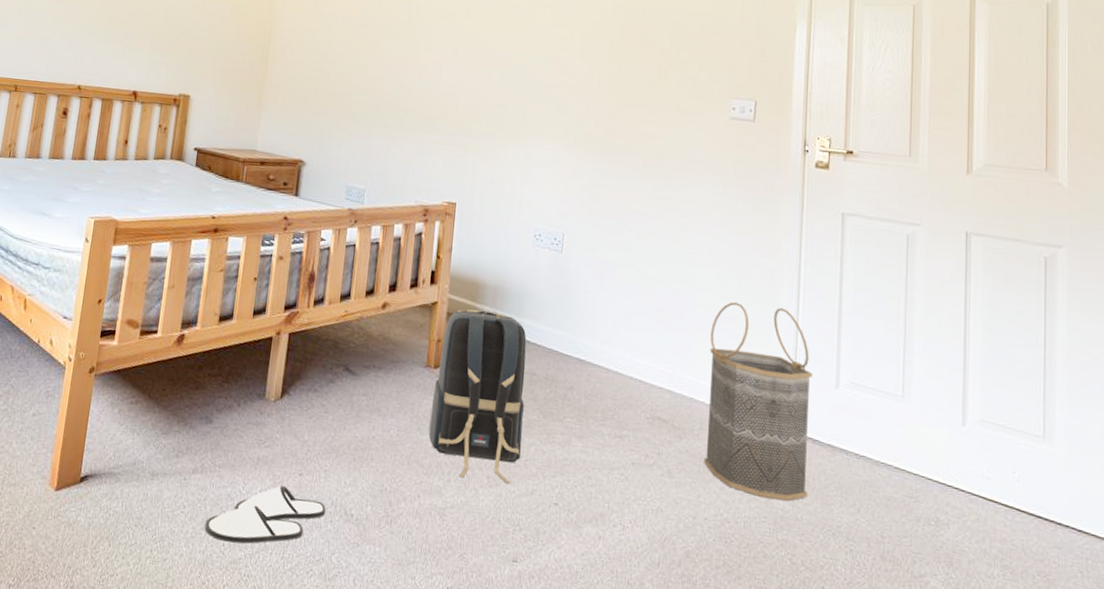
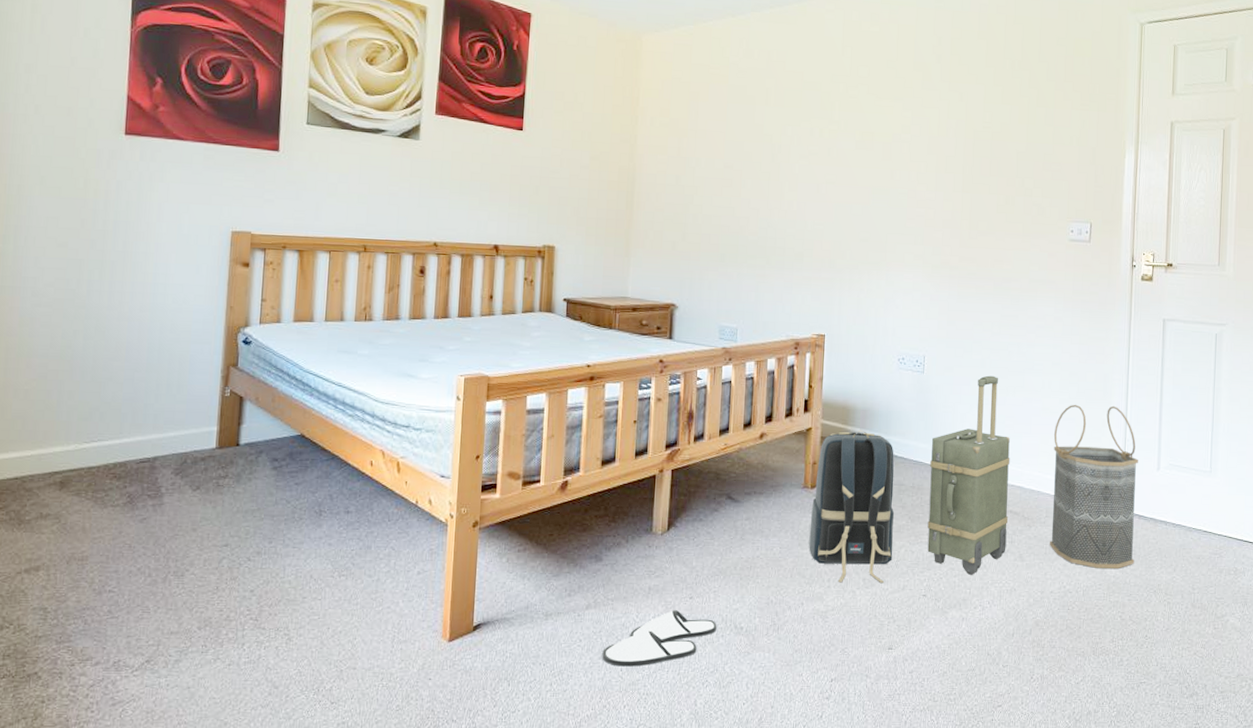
suitcase: none [560,261,659,487] -> present [927,375,1010,575]

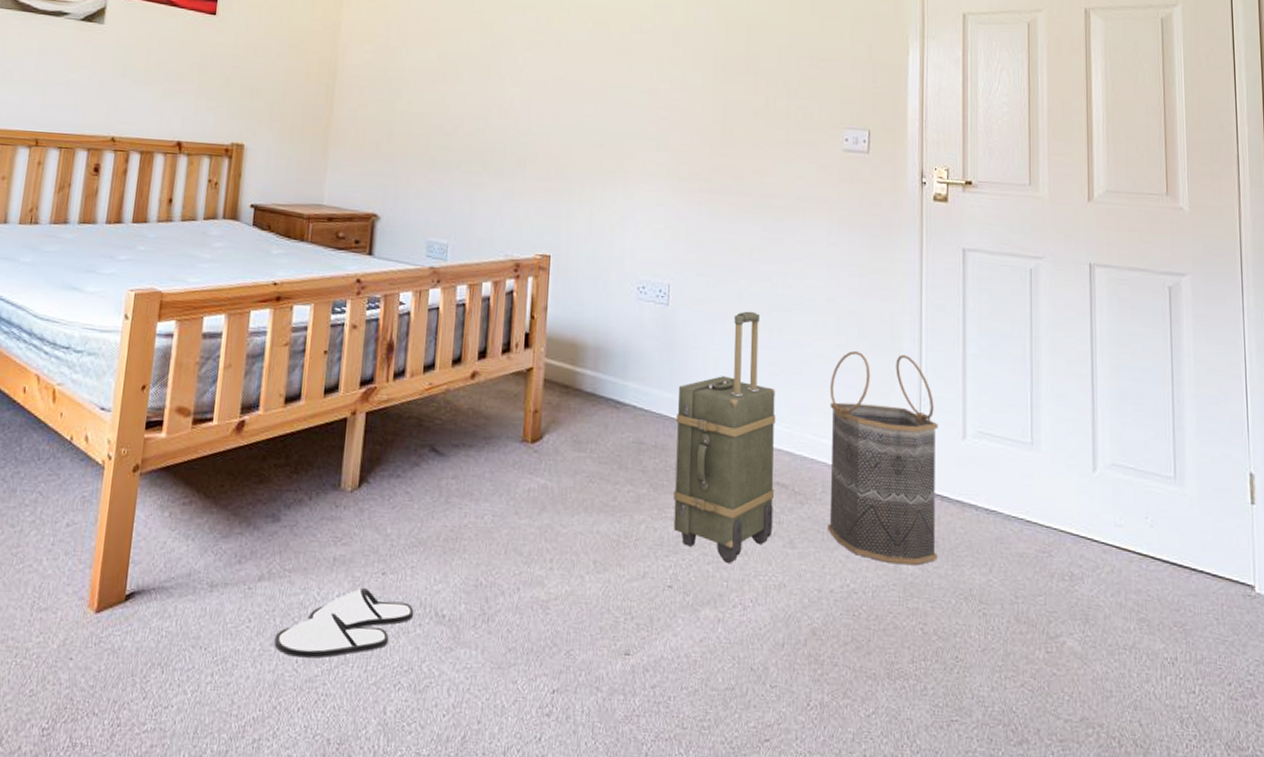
backpack: present [809,429,894,584] -> none [527,372,633,568]

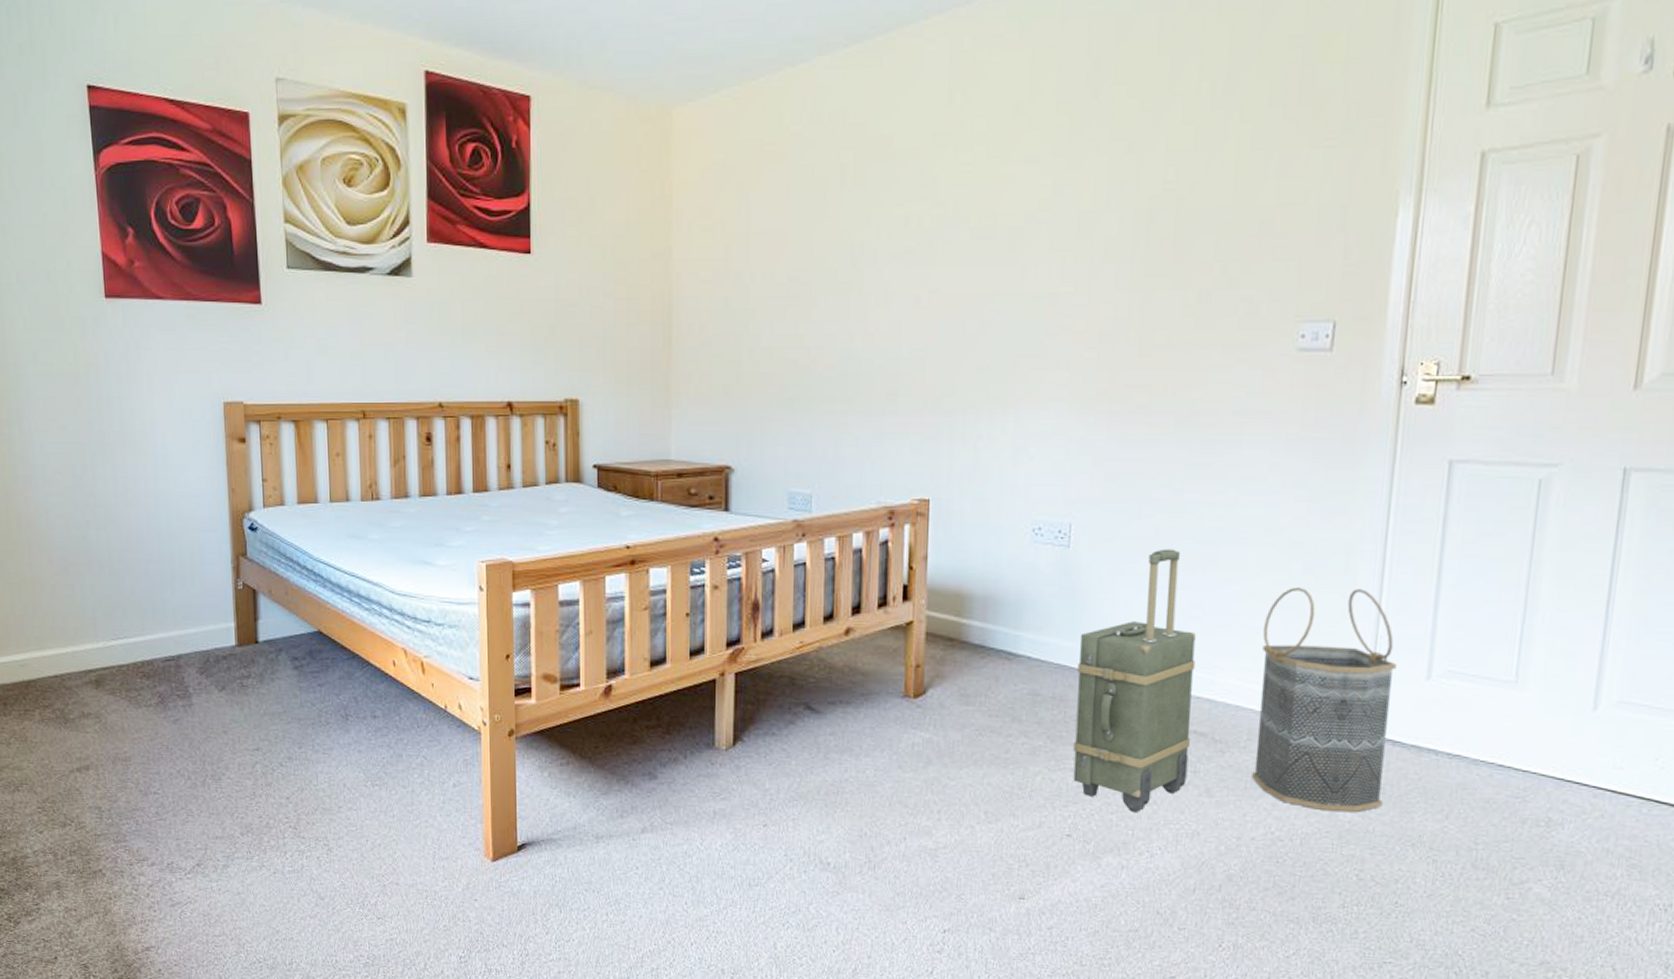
slippers: present [274,587,414,658] -> none [663,837,798,901]

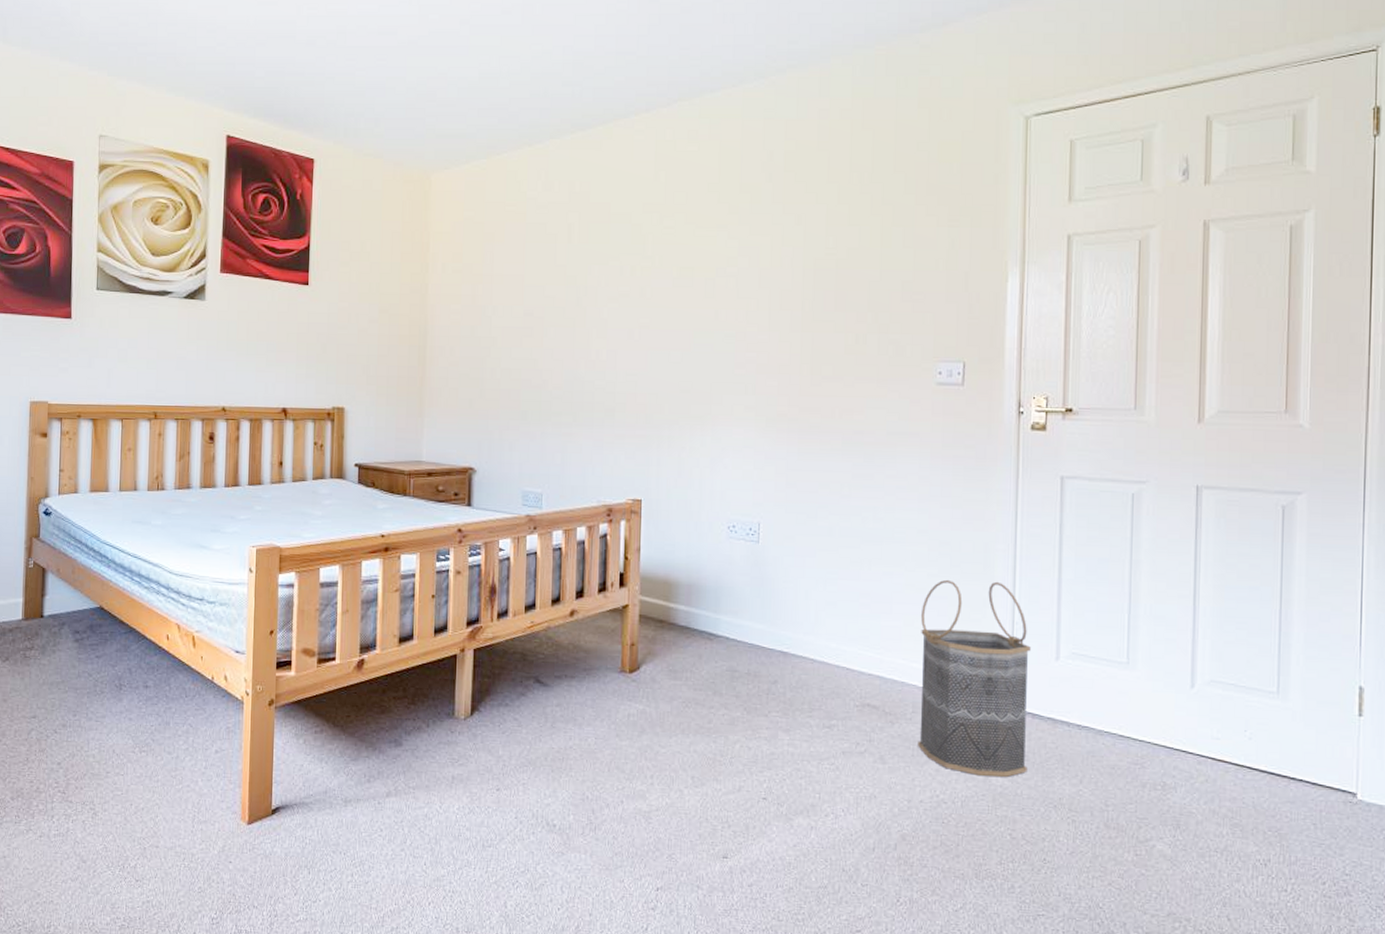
suitcase: present [1073,548,1196,812] -> none [766,545,866,777]

